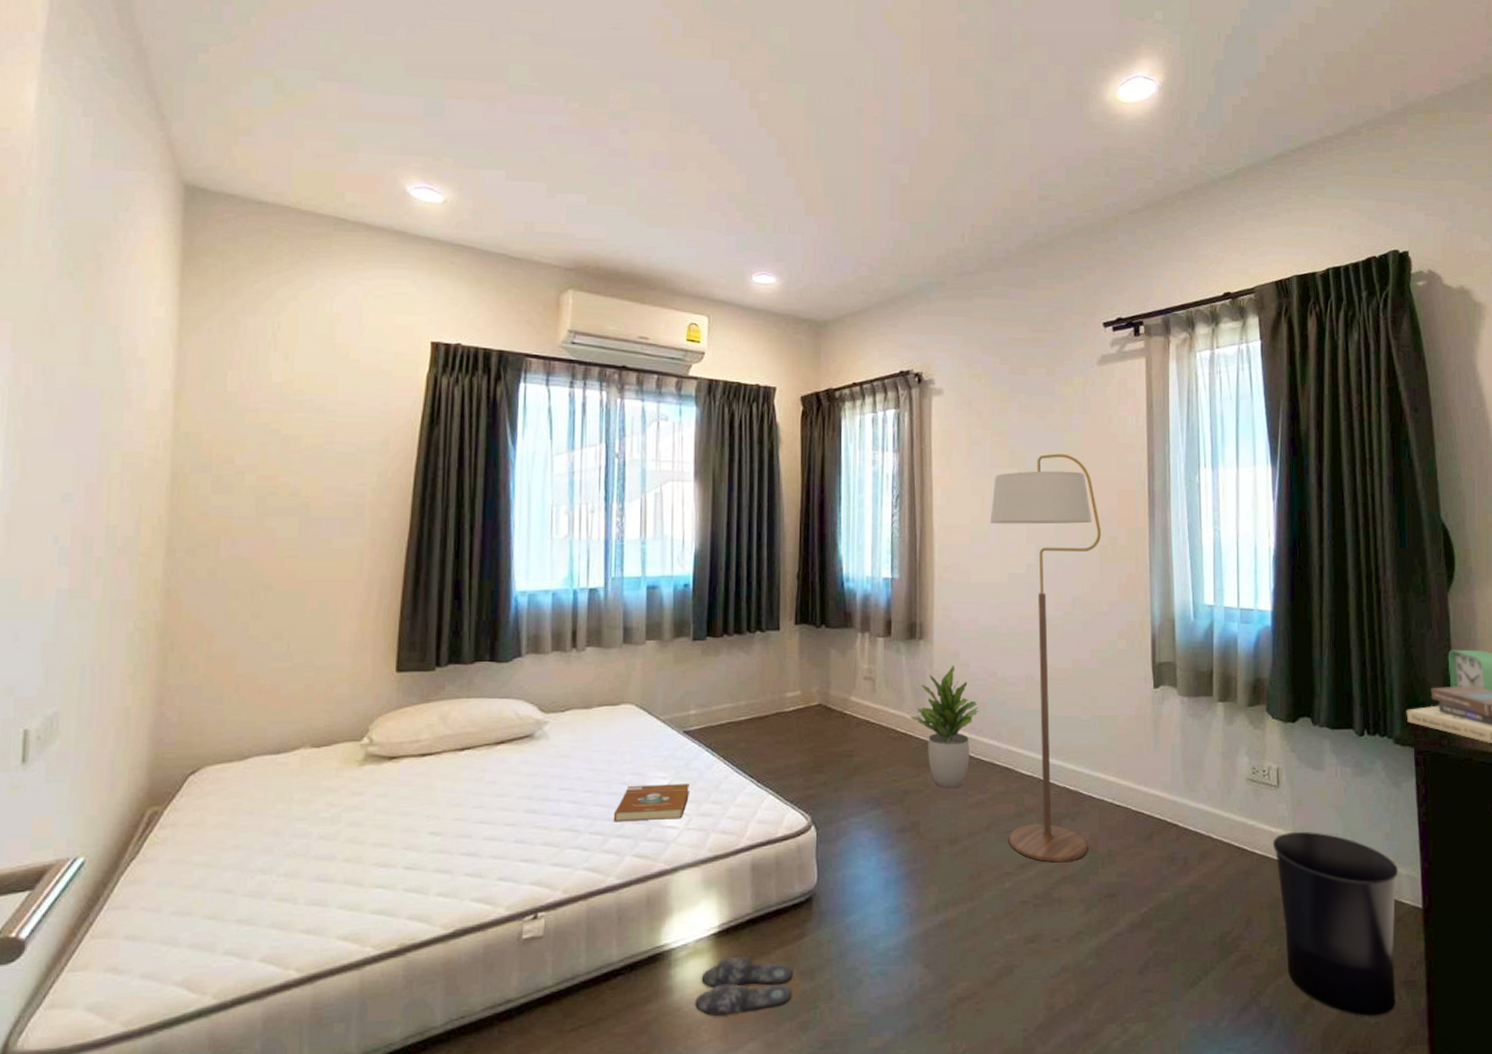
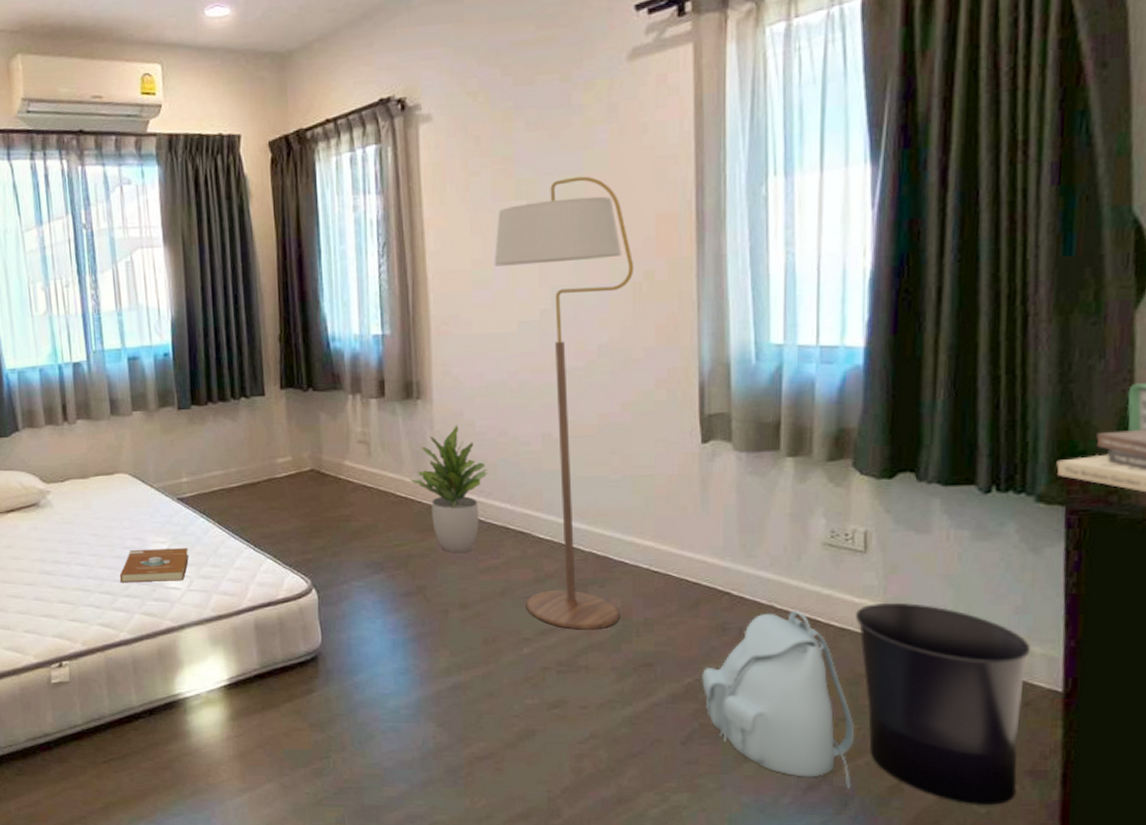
slippers: present [695,956,793,1017] -> none [212,707,305,759]
backpack: none [1154,839,1276,1009] -> present [700,610,855,790]

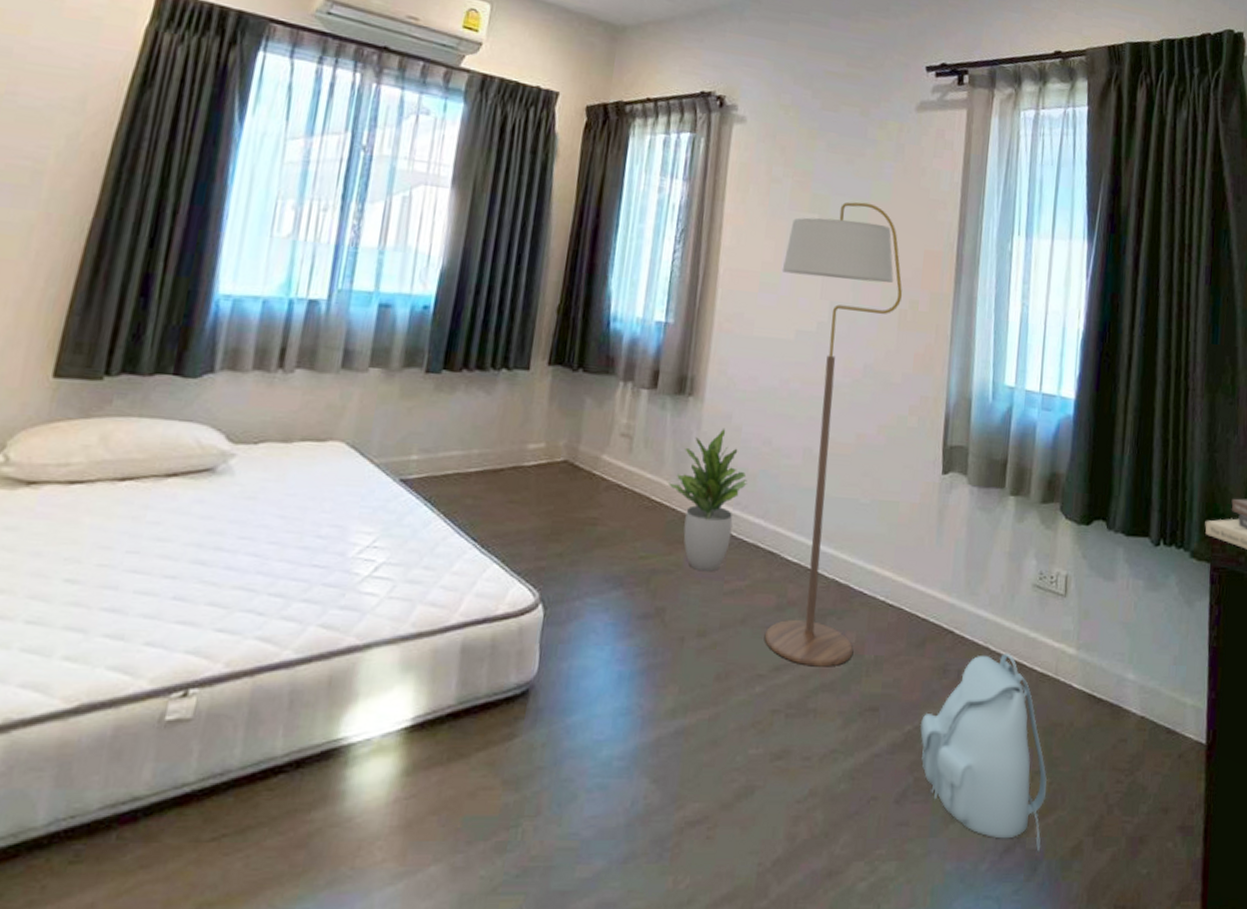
book: present [119,548,189,583] -> none [300,539,399,585]
waste bin: present [856,602,1031,806] -> none [1054,648,1184,866]

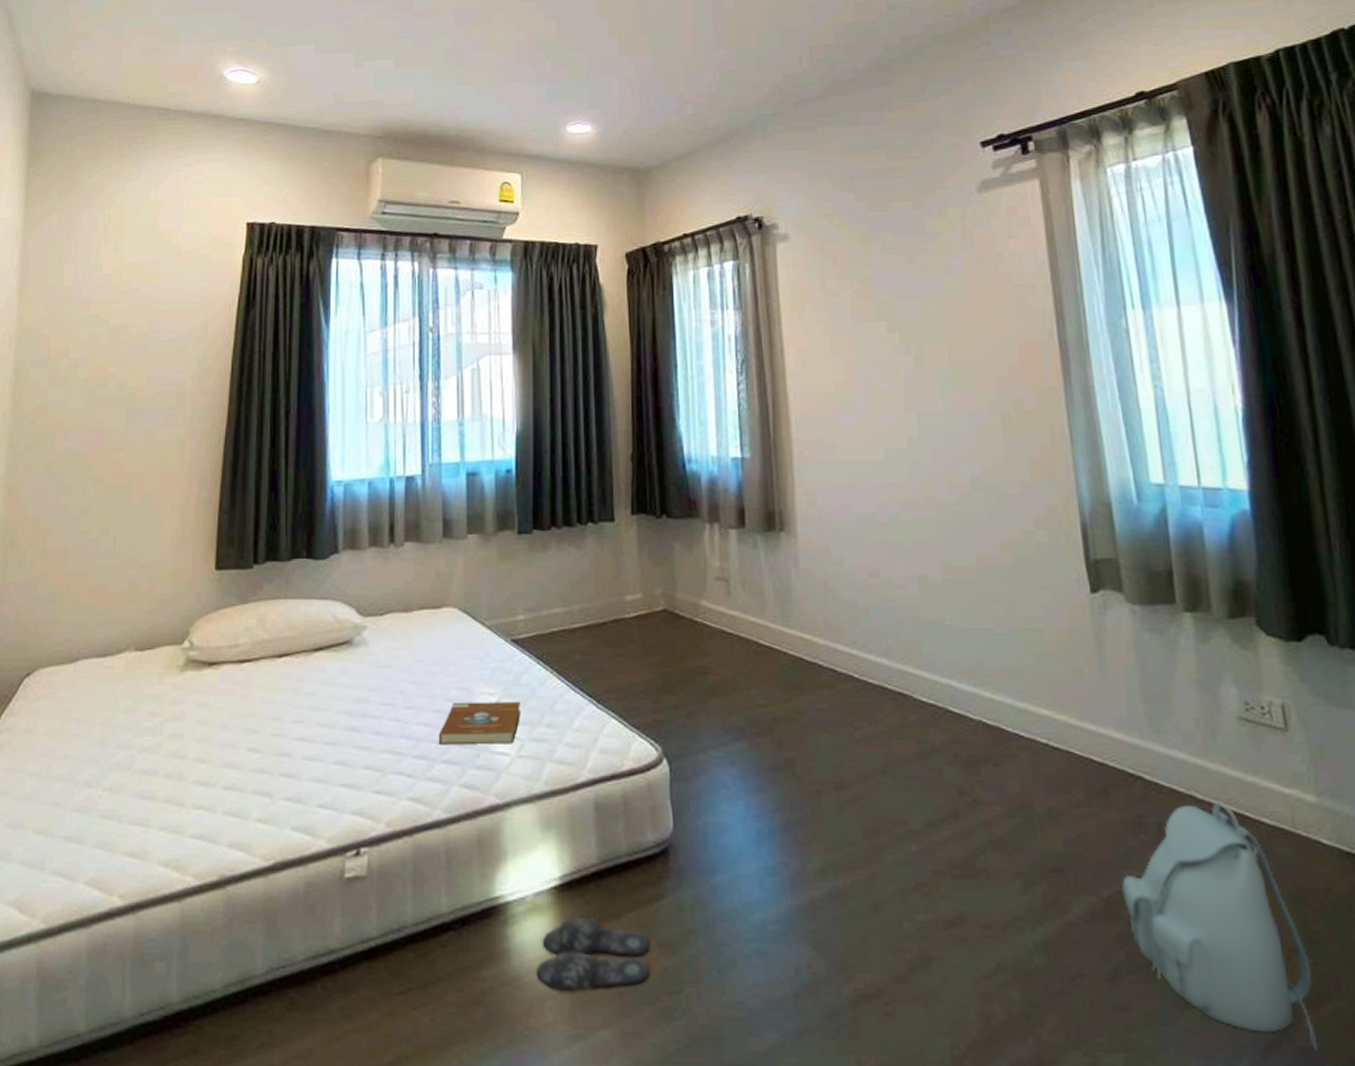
book: none [300,539,399,585] -> present [438,702,520,745]
slippers: none [370,756,496,831] -> present [536,916,651,993]
potted plant: present [667,427,748,572] -> none [773,562,860,718]
floor lamp: present [764,201,903,667] -> none [856,301,1020,821]

